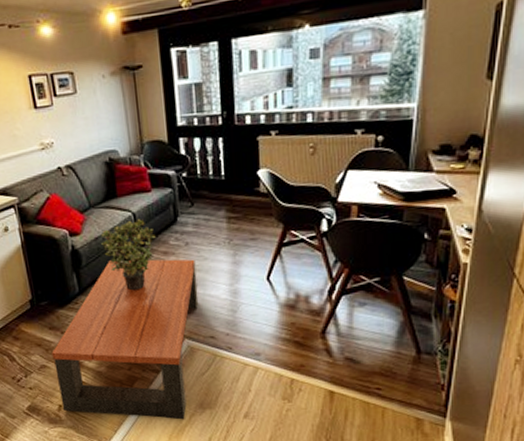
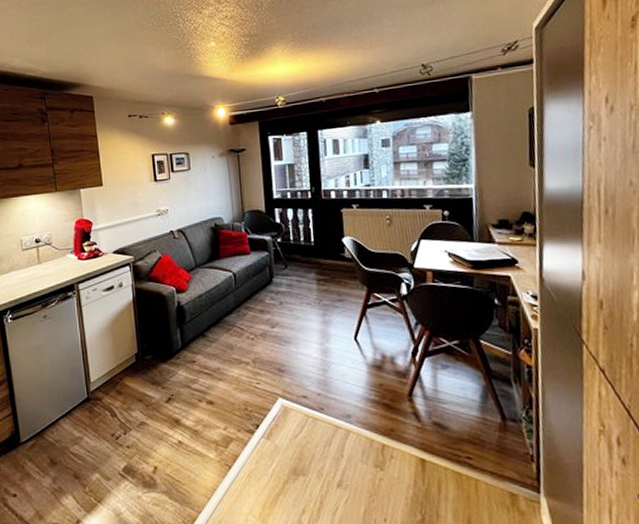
coffee table: present [51,259,199,420] -> none [151,317,292,488]
potted plant: present [100,219,156,291] -> none [204,279,253,347]

